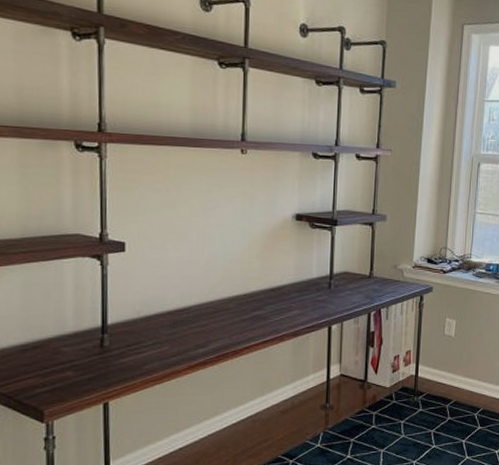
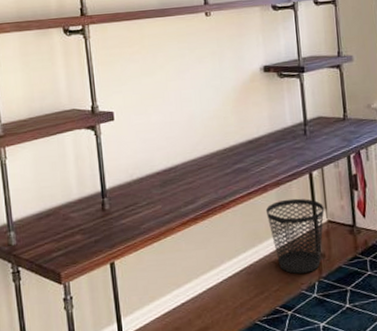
wastebasket: none [279,350,339,424] -> present [265,198,325,274]

